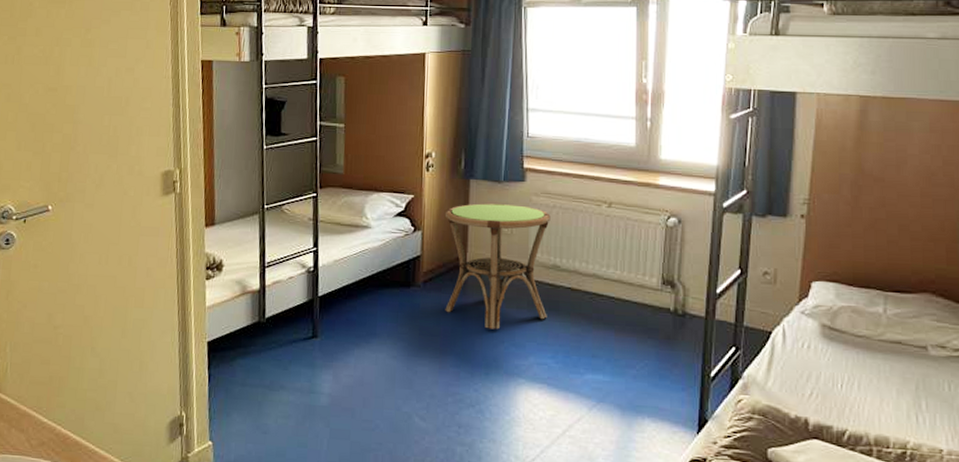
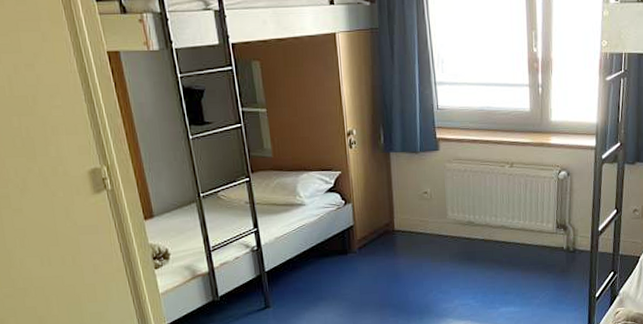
side table: present [444,203,551,330] -> none [370,172,466,282]

